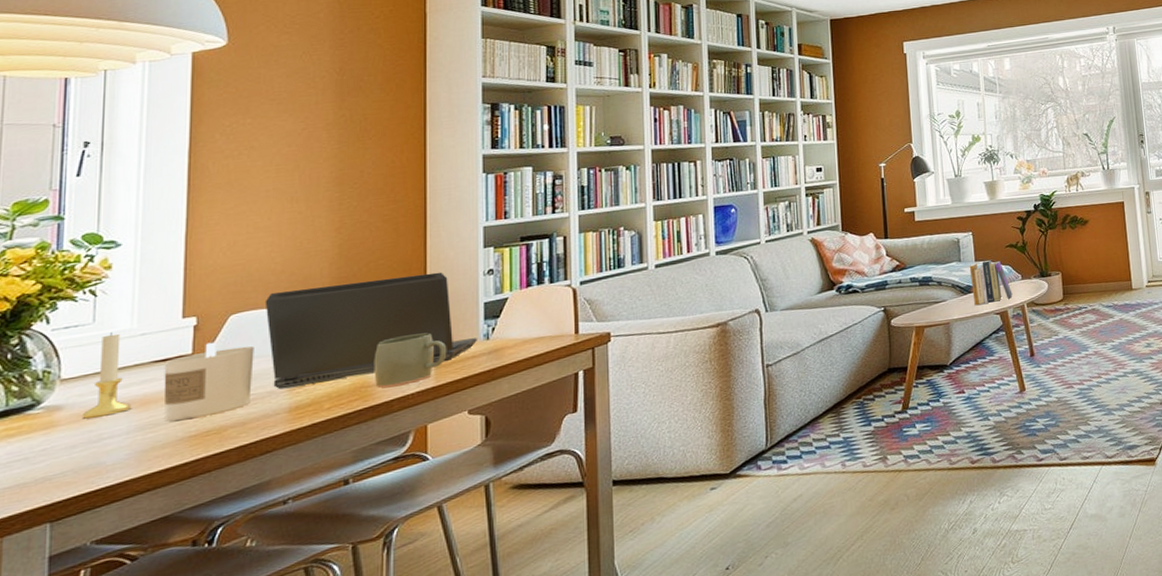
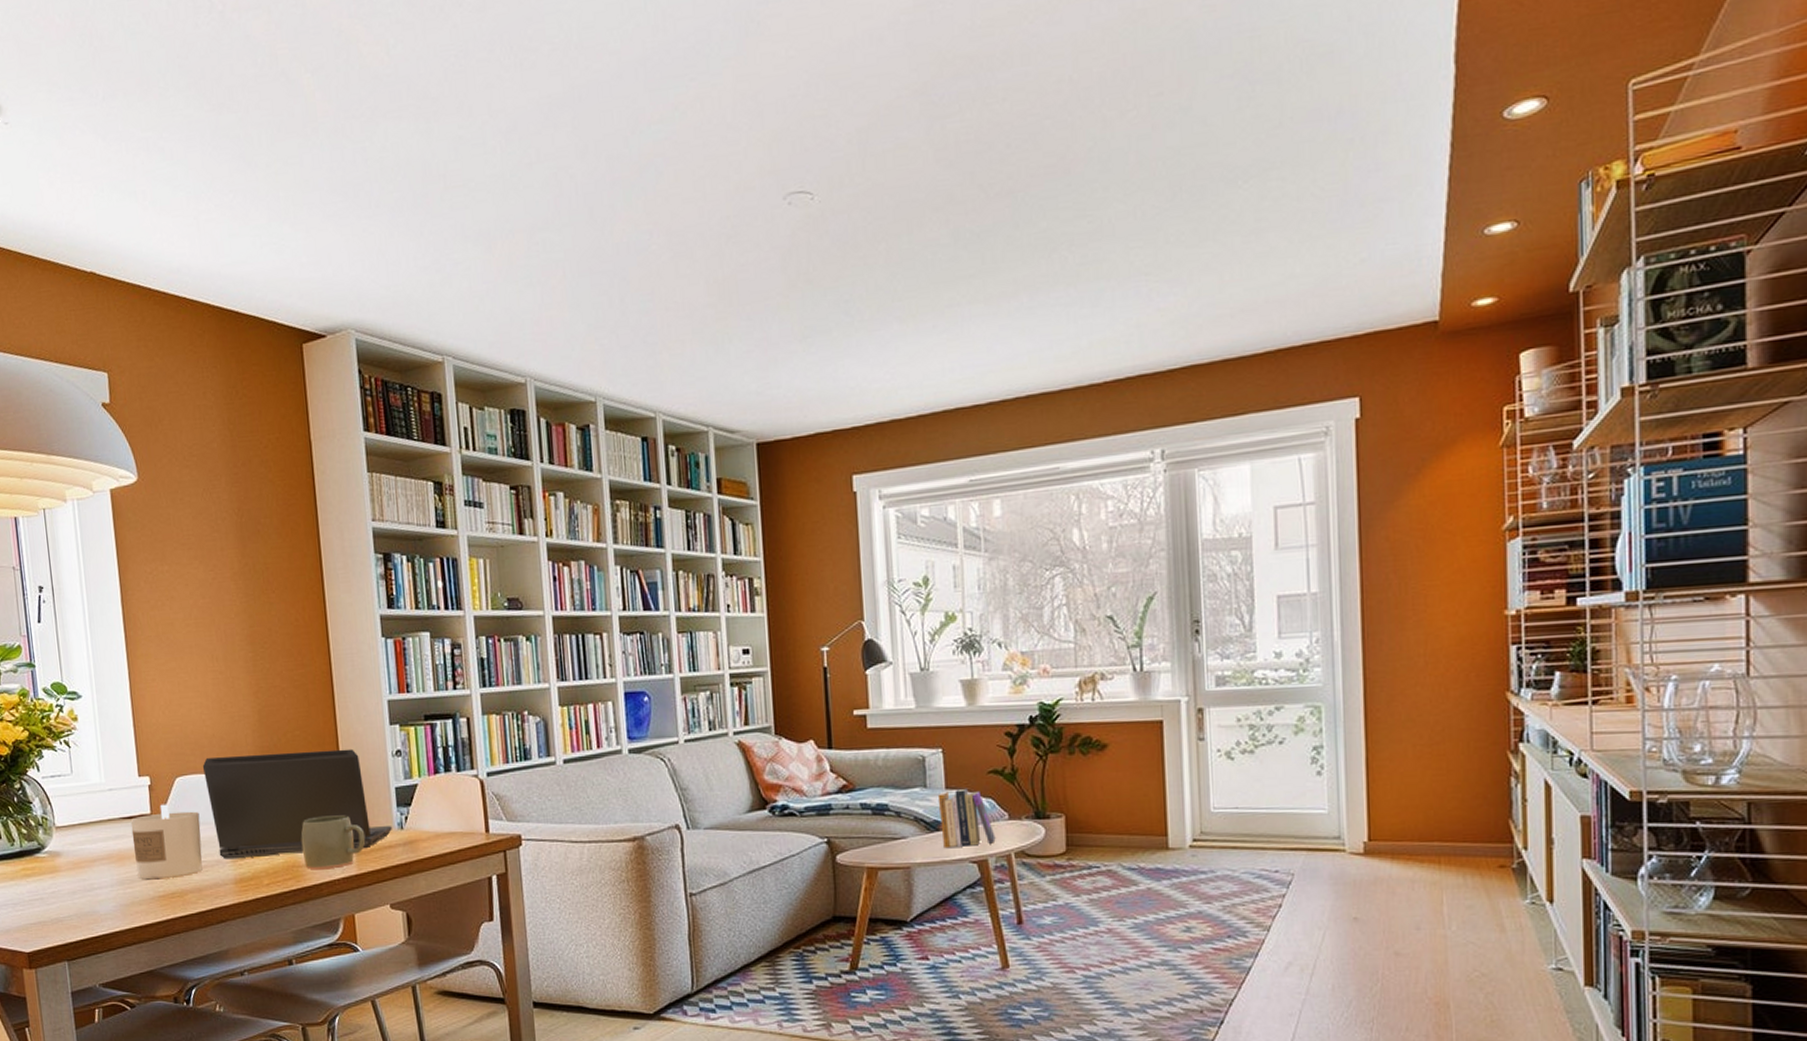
candle holder: present [82,333,131,419] -> none [76,785,111,867]

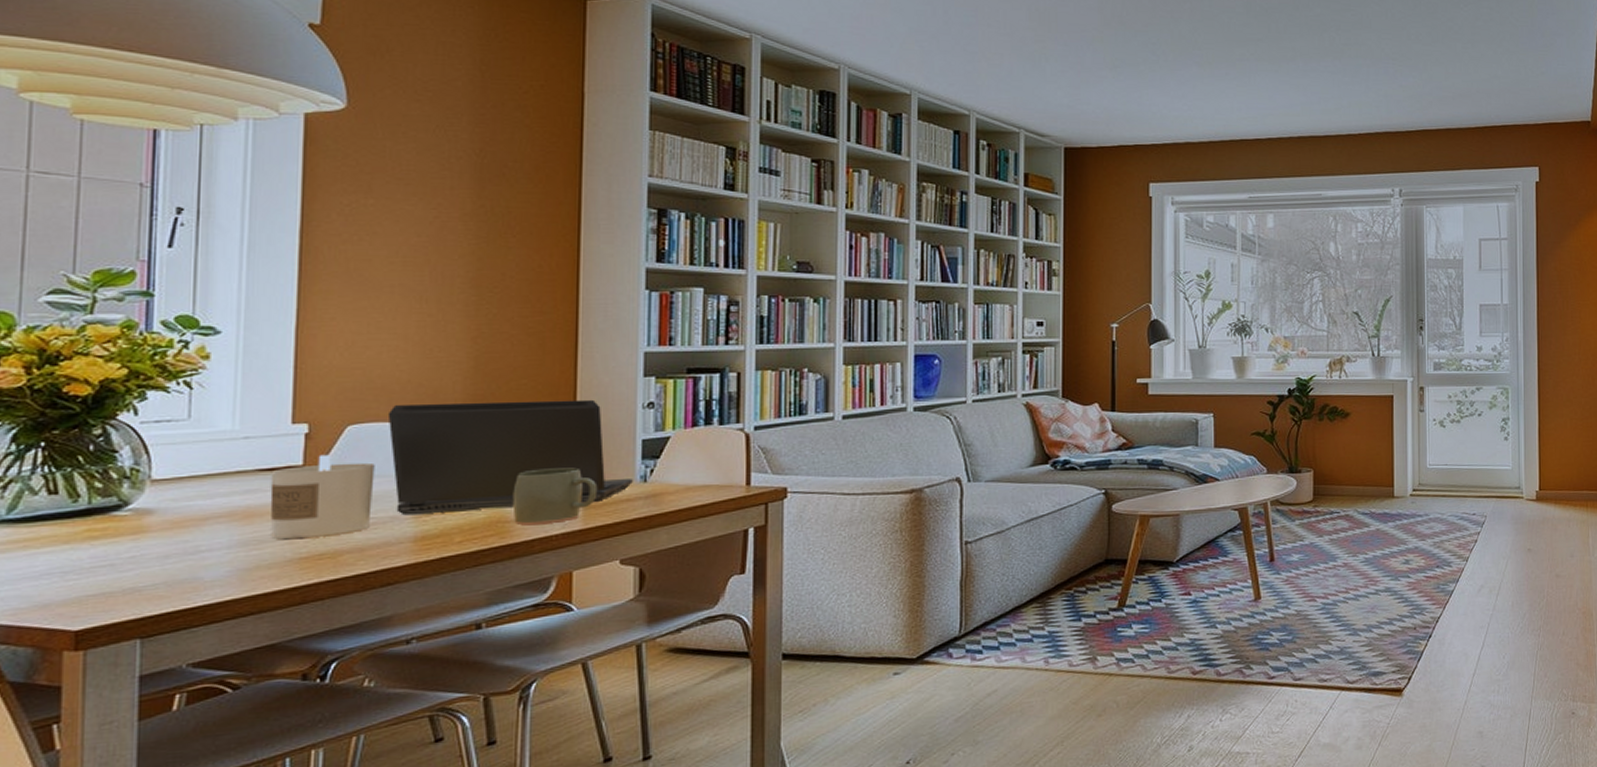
books: present [937,788,996,849] -> none [1207,447,1255,498]

